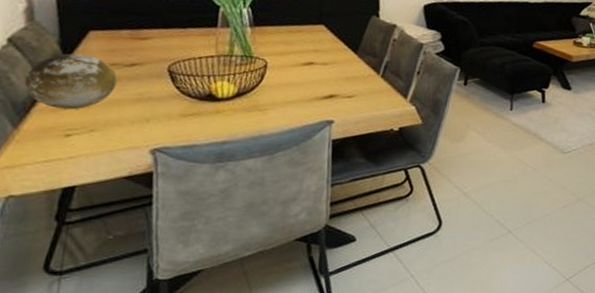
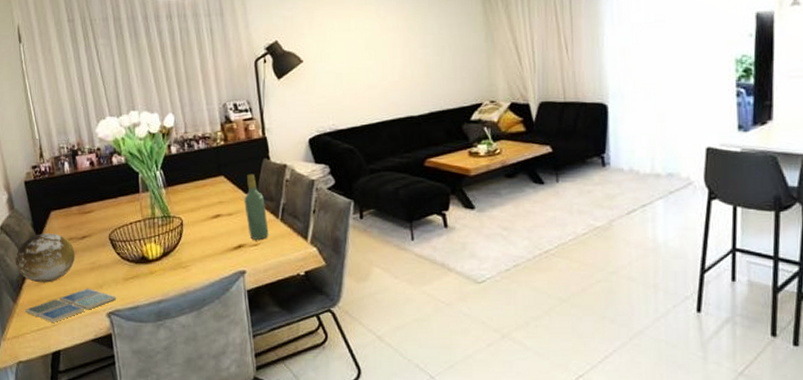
drink coaster: none [30,120,167,154] -> present [25,288,117,322]
wine bottle: none [343,28,367,93] -> present [244,174,269,240]

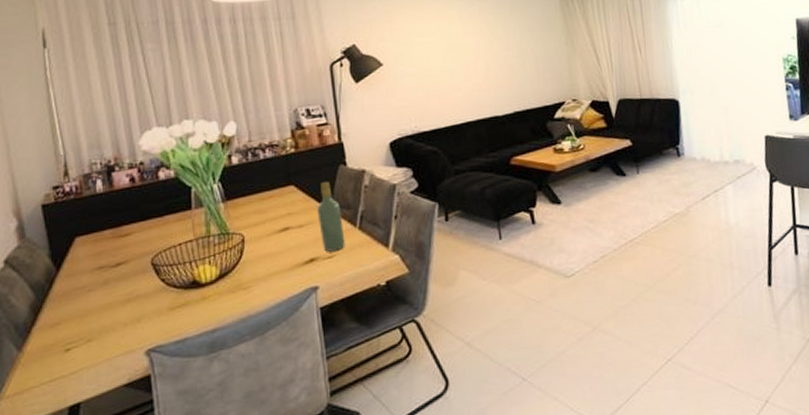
decorative orb: present [15,233,75,283] -> none [23,263,106,324]
drink coaster: present [25,288,117,322] -> none [34,323,159,370]

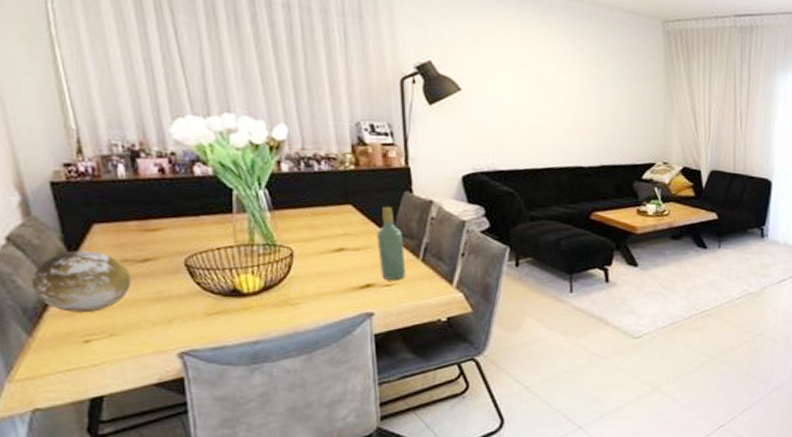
decorative orb: none [23,263,106,324] -> present [31,250,131,313]

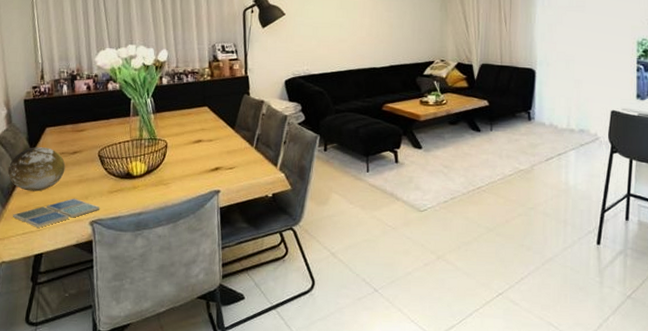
drink coaster: none [47,321,194,362] -> present [13,198,100,228]
wine bottle: present [377,206,406,280] -> none [224,106,244,164]

